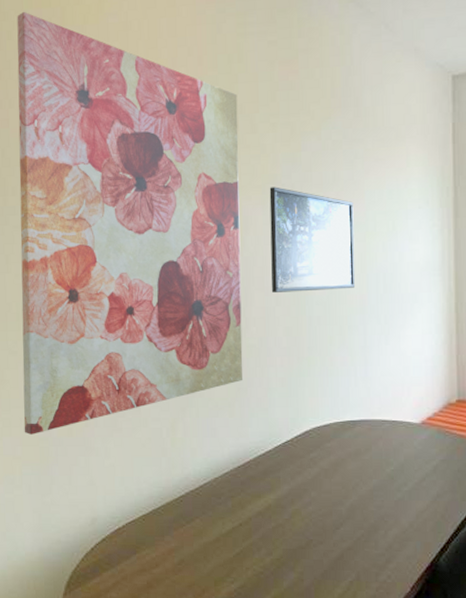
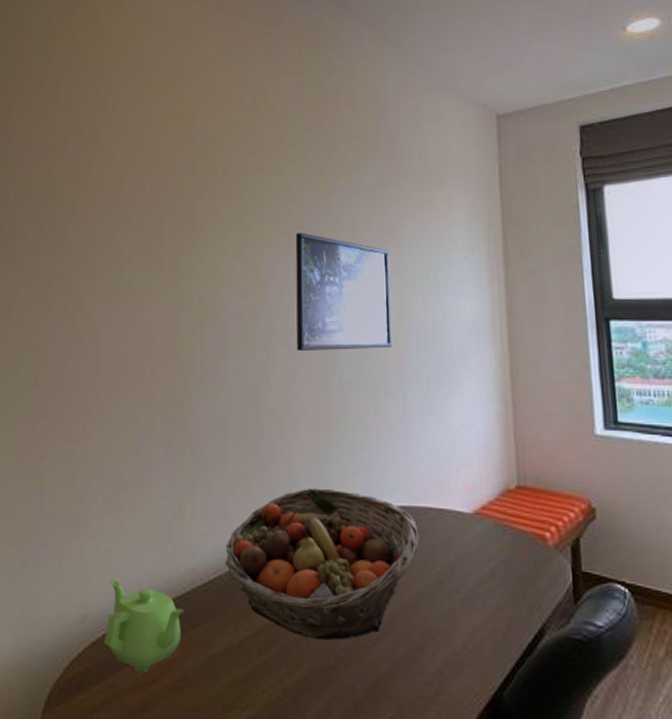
wall art: present [17,11,243,435] -> none [12,53,263,509]
teapot: none [112,488,179,561] -> present [103,579,183,674]
fruit basket: none [213,408,376,528] -> present [225,488,419,641]

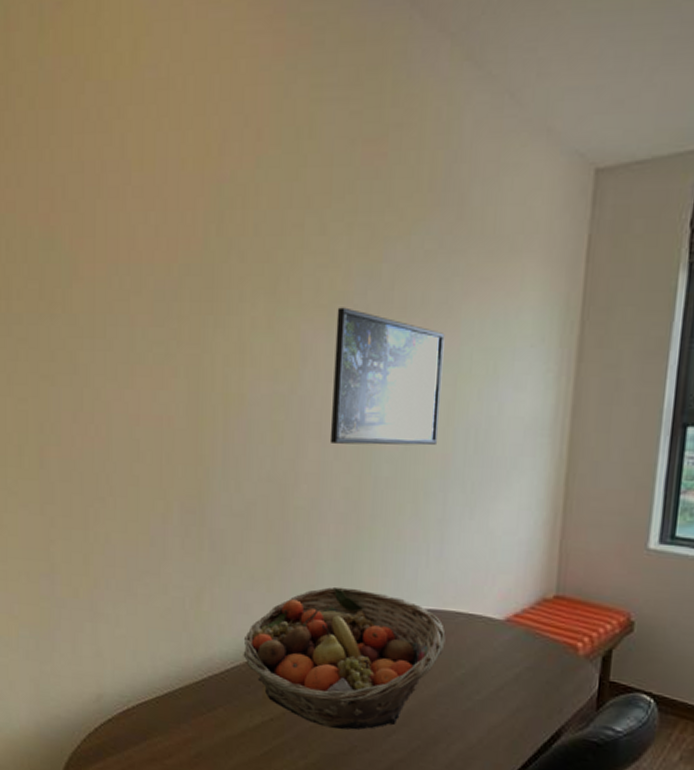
teapot: present [103,579,183,674] -> none [119,663,200,749]

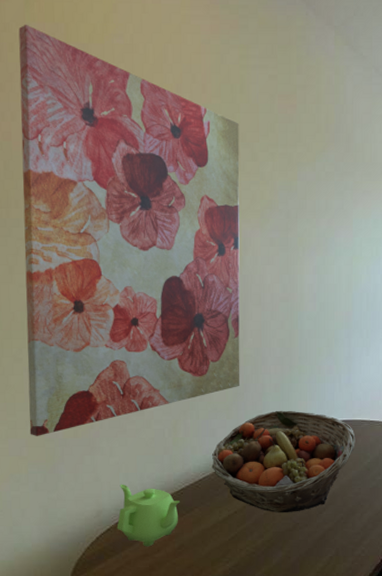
wall art: none [22,58,305,592] -> present [18,24,240,436]
teapot: none [119,663,200,749] -> present [116,484,180,547]
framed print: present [329,307,445,446] -> none [267,212,342,308]

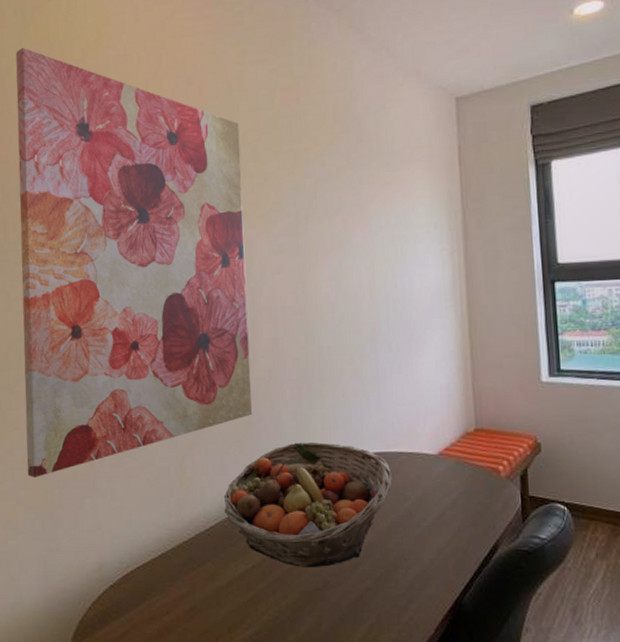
teapot: present [116,484,180,547] -> none [120,532,189,608]

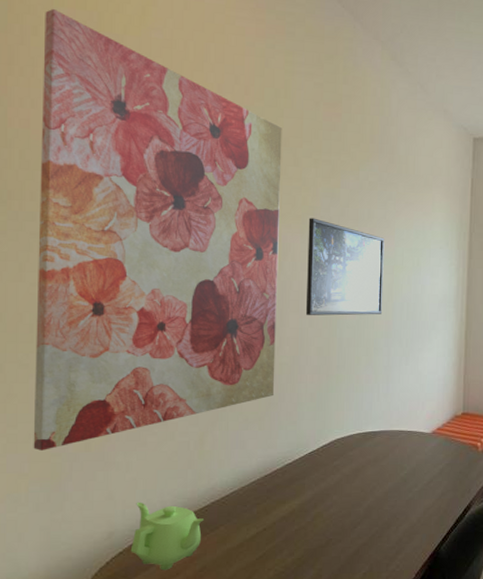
teapot: none [120,532,189,608] -> present [130,502,203,571]
fruit basket: present [223,441,392,568] -> none [240,420,393,529]
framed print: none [274,214,365,323] -> present [305,218,385,316]

